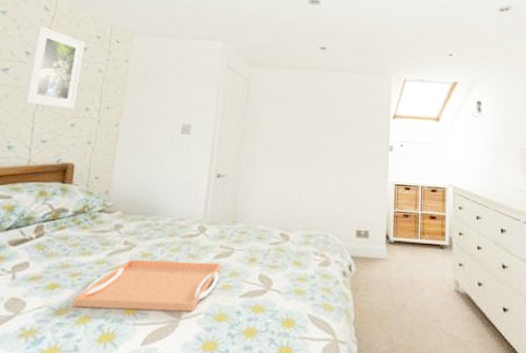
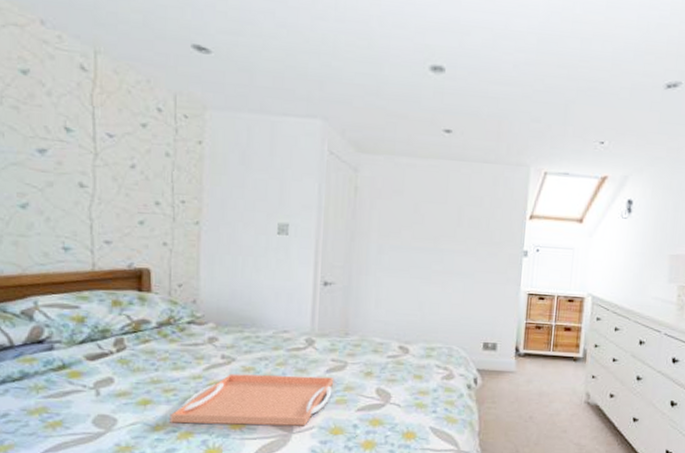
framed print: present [23,25,85,108] -> none [73,91,143,202]

